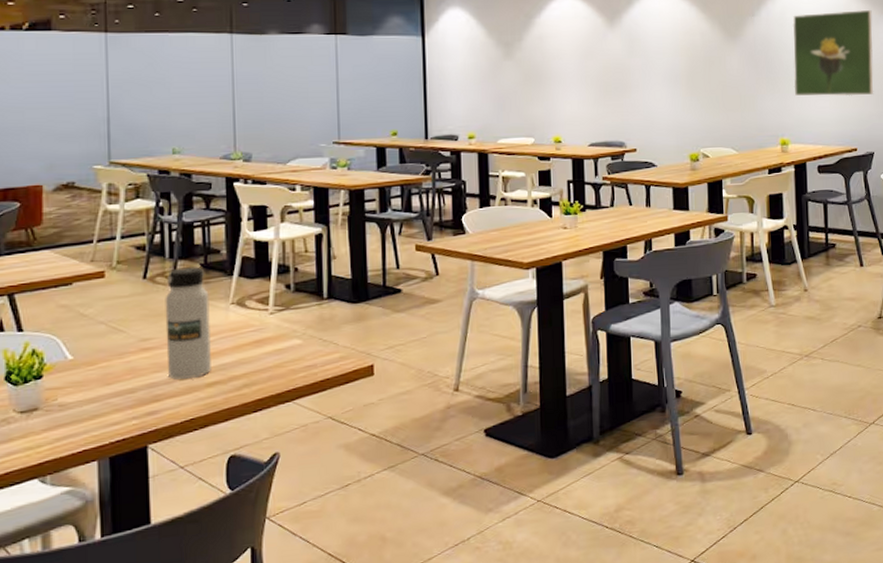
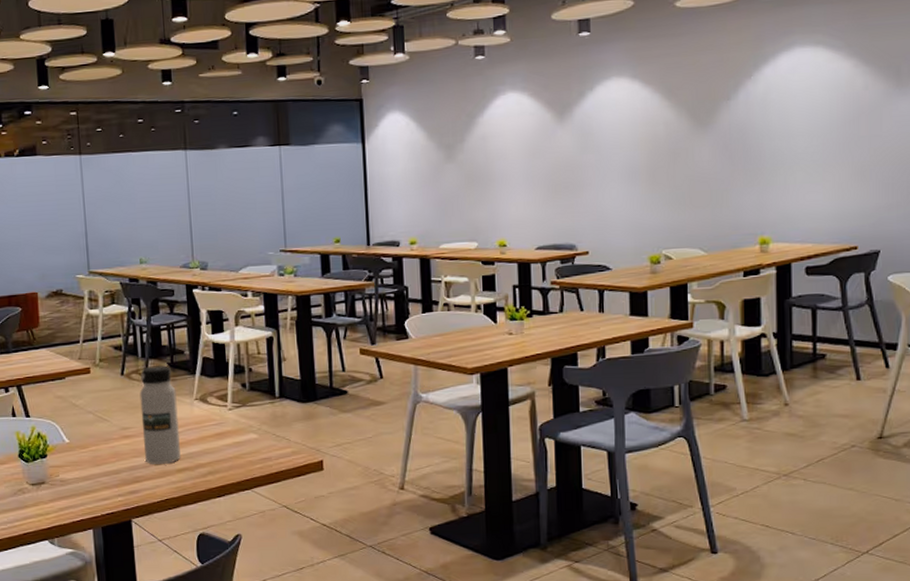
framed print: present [792,10,874,96] -> none [778,83,884,188]

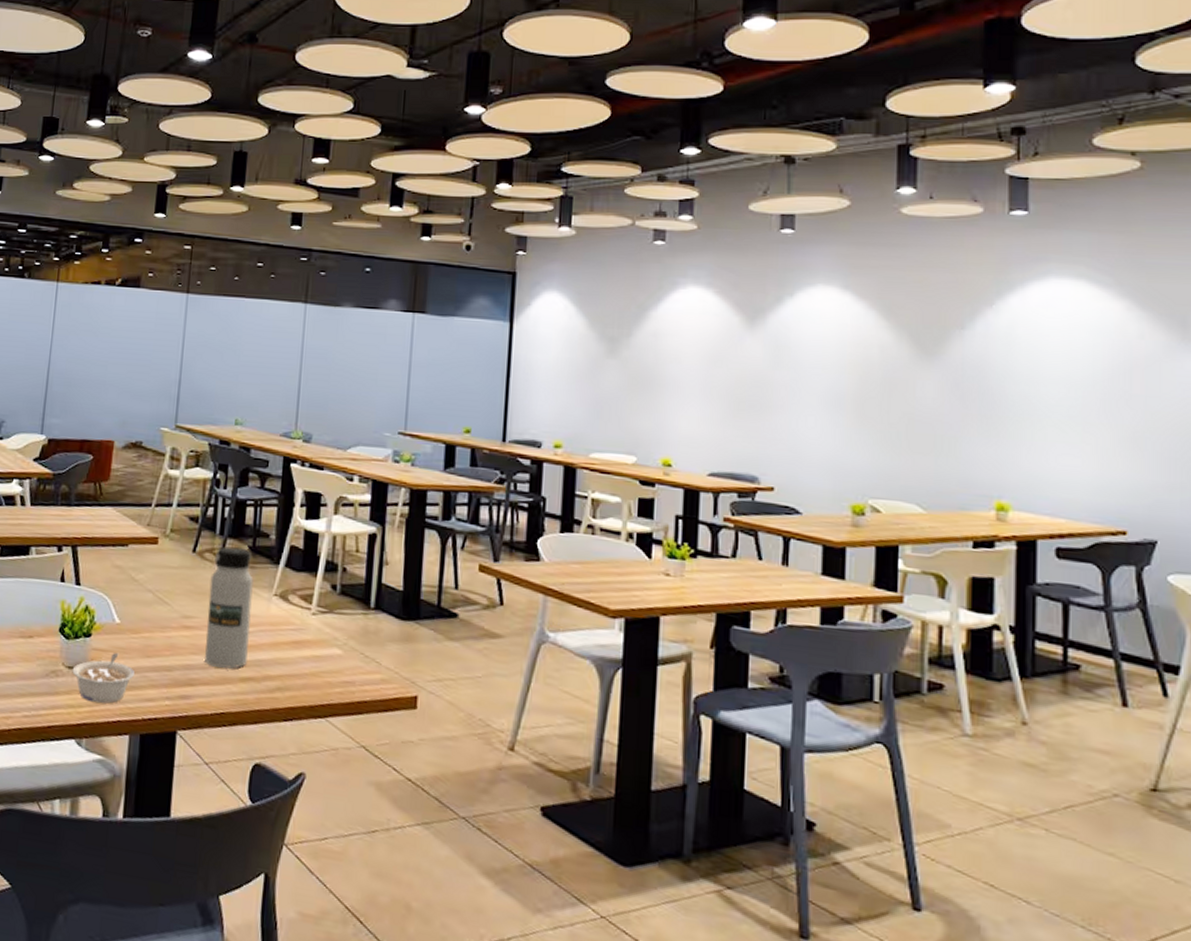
legume: none [35,467,89,508] -> present [72,653,134,704]

